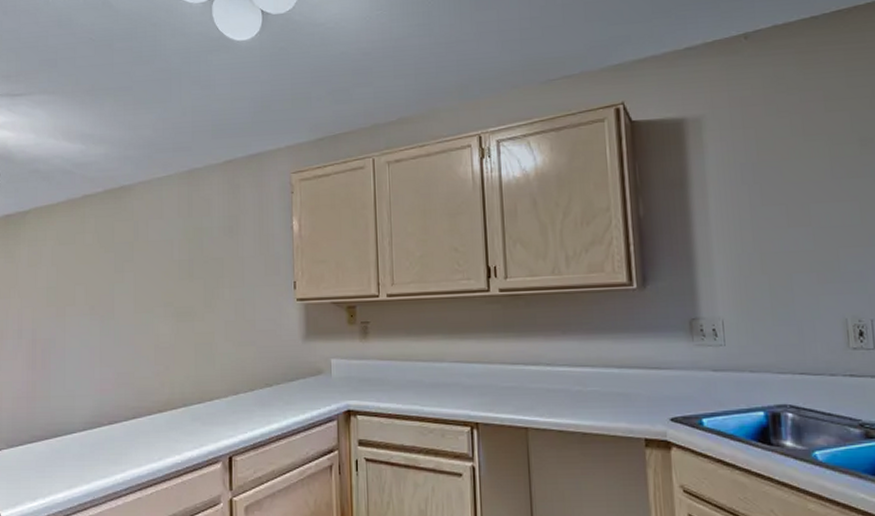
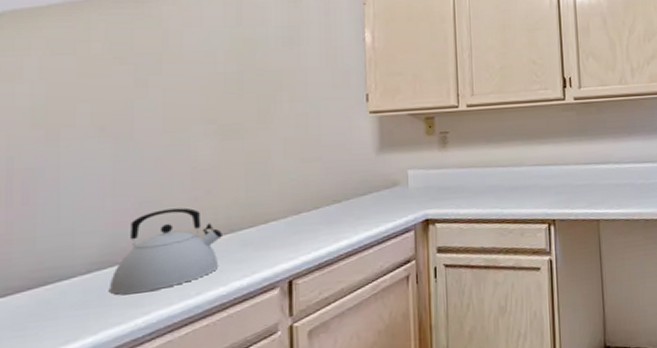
kettle: none [97,381,178,453] -> present [108,207,222,295]

